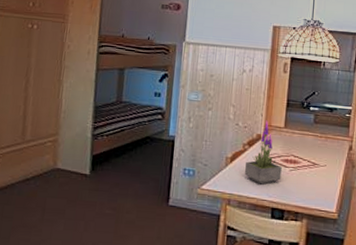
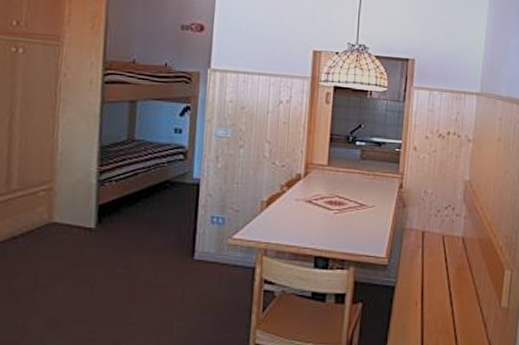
potted plant: present [245,120,282,185] -> none [283,157,326,231]

